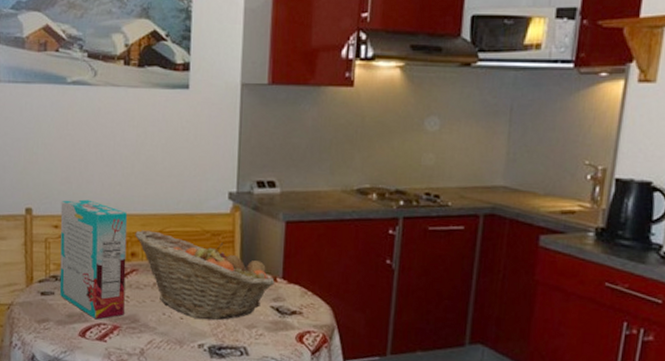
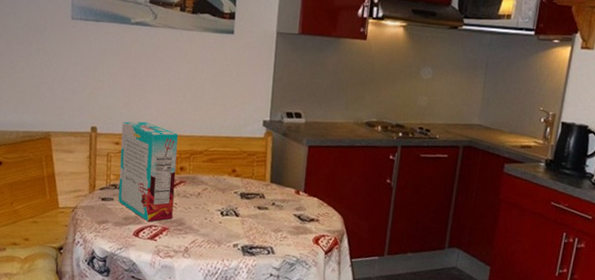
fruit basket: present [135,230,275,320] -> none [184,149,298,225]

